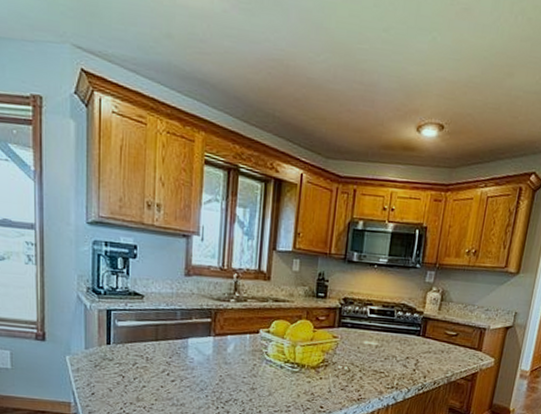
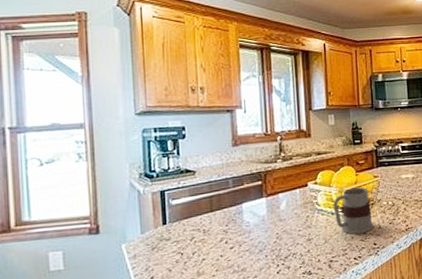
mug: none [283,344,325,394] -> present [333,187,374,235]

